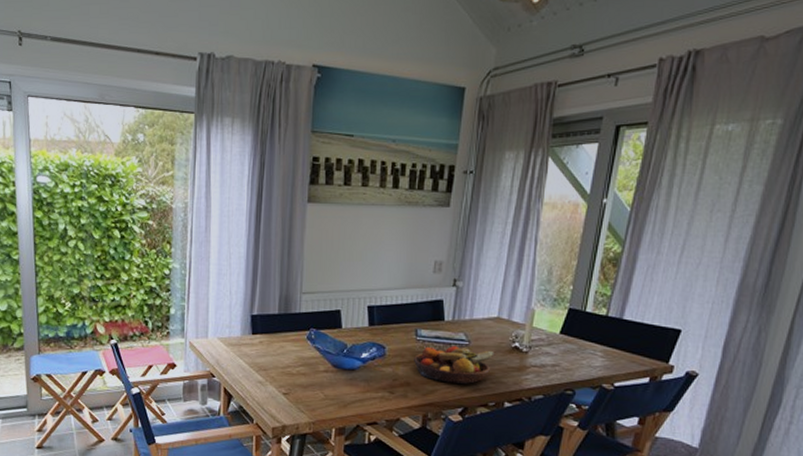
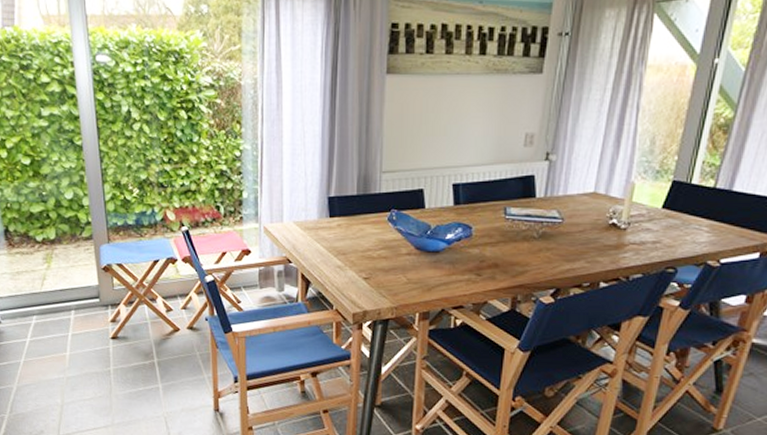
fruit bowl: present [414,346,495,385] -> none [502,224,590,265]

